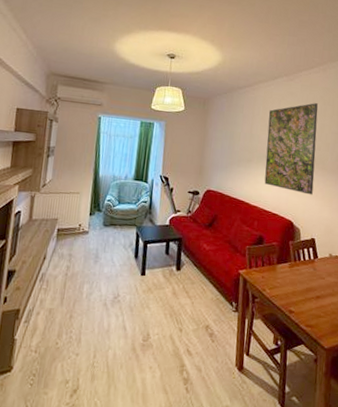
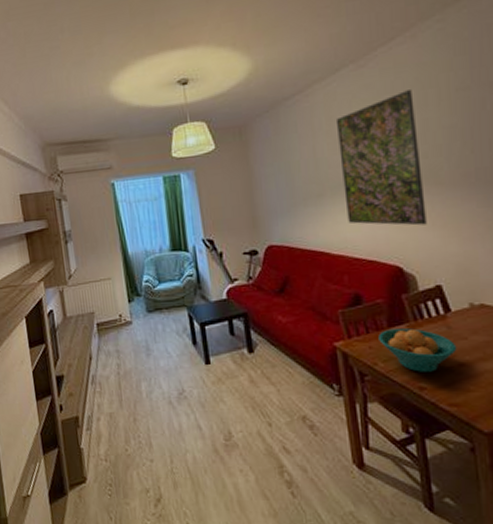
fruit bowl: none [269,265,318,300] -> present [378,328,457,372]

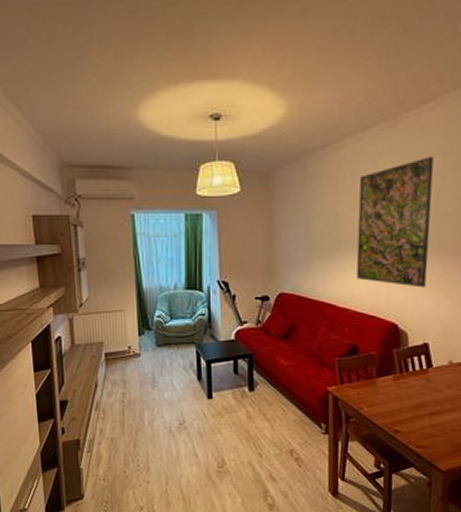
fruit bowl: present [378,328,457,372] -> none [367,379,432,418]

